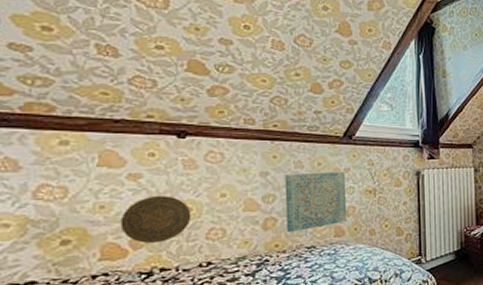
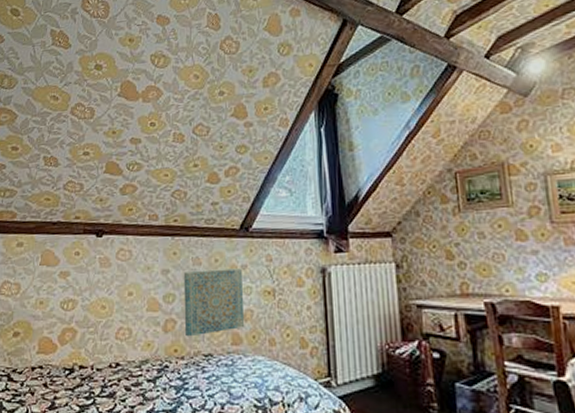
decorative plate: present [120,195,192,244] -> none [53,292,105,340]

